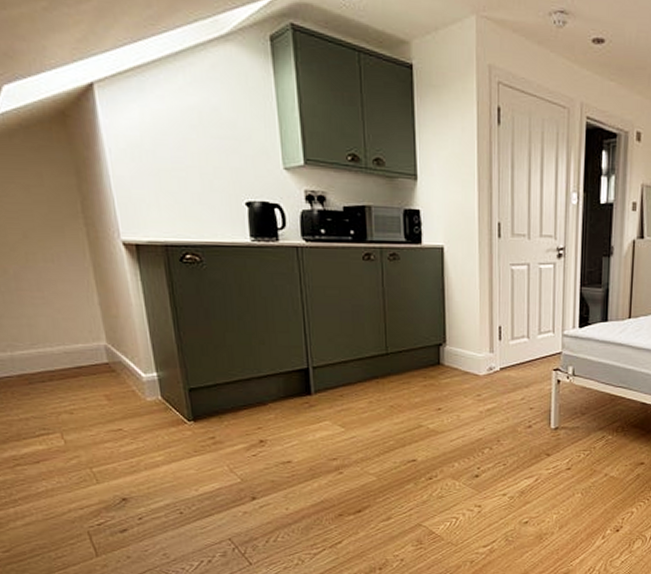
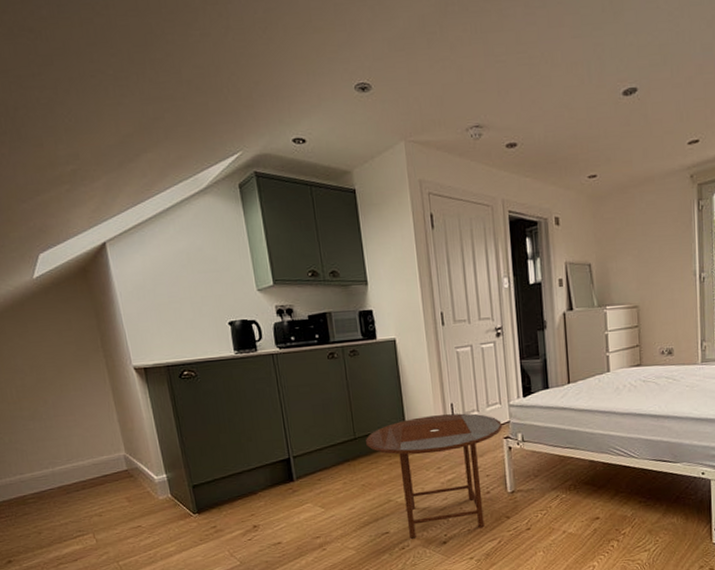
side table: none [399,337,554,469] -> present [366,413,503,539]

